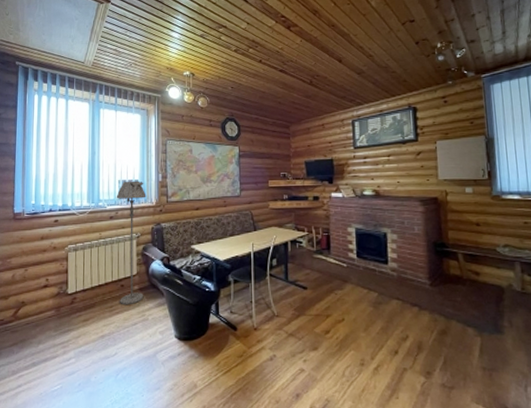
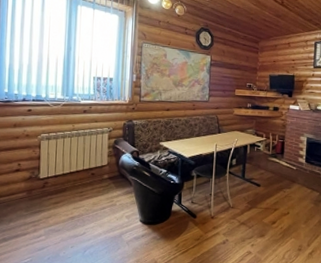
floor lamp: present [116,181,147,305] -> none [90,78,120,192]

